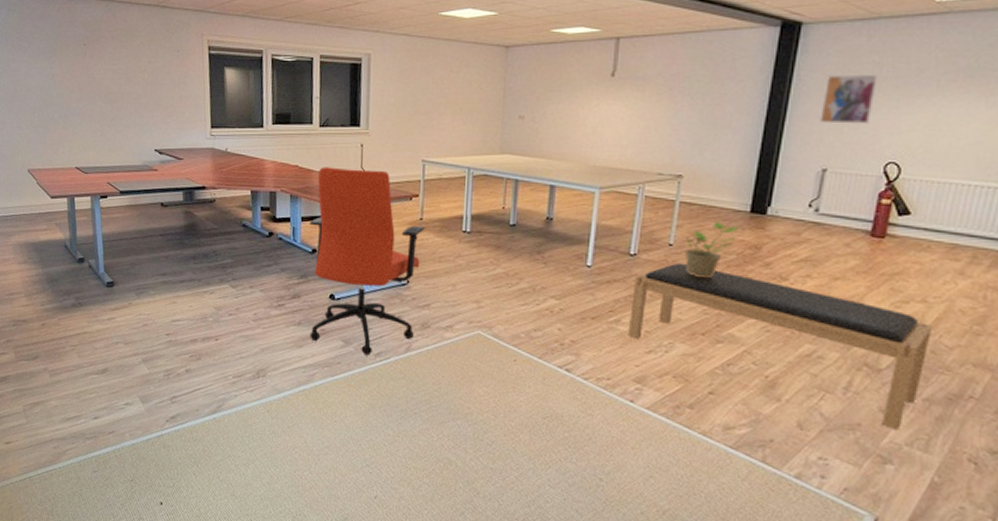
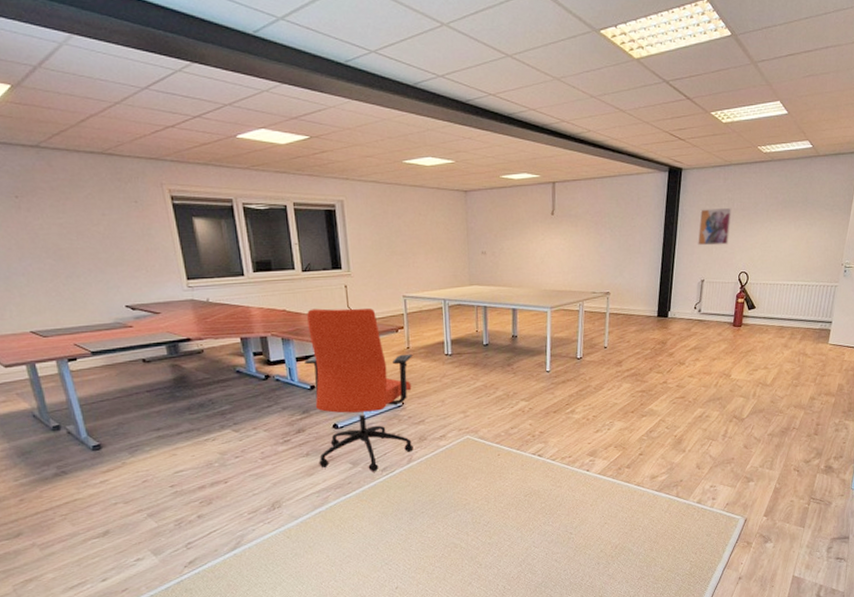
bench: present [627,262,933,430] -> none [580,360,772,458]
potted plant: present [684,222,738,279] -> none [615,326,650,370]

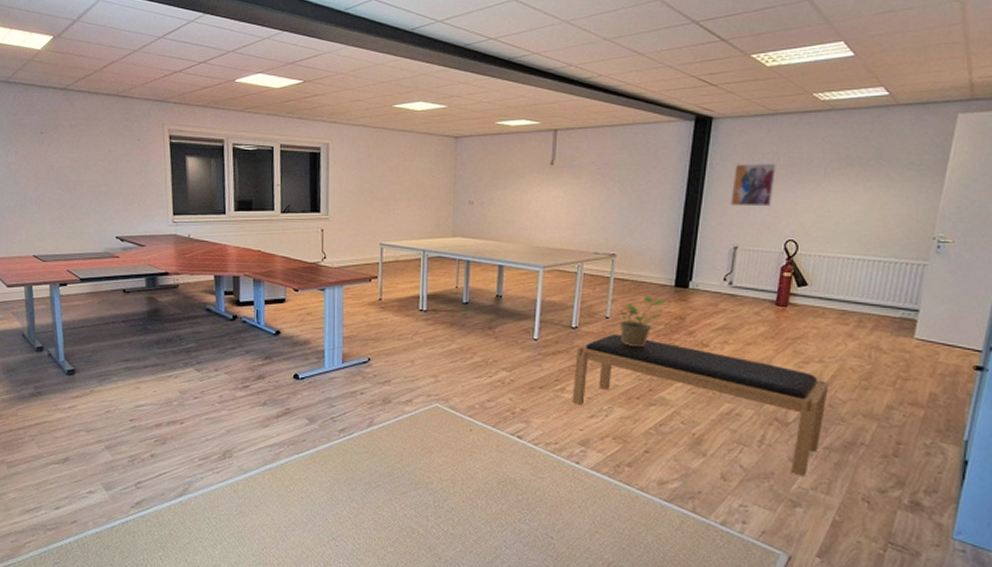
office chair: present [304,308,414,472] -> none [273,251,384,432]
bench: none [580,360,772,458] -> present [572,333,830,476]
potted plant: none [615,326,650,370] -> present [619,296,665,347]

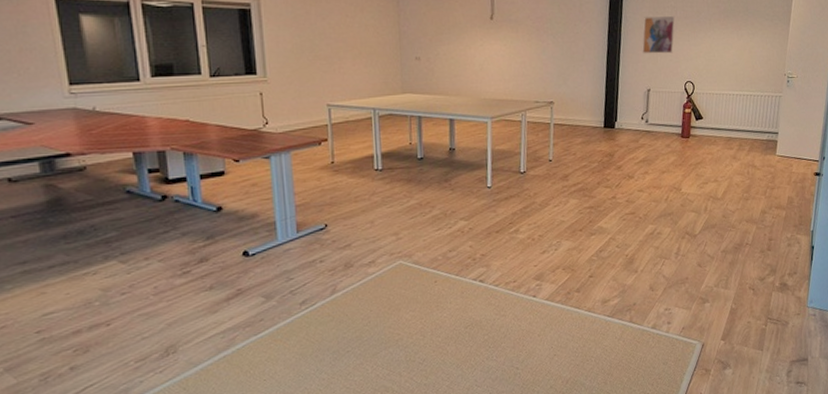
bench: present [572,333,830,476] -> none [525,174,723,277]
potted plant: present [619,296,665,347] -> none [560,138,597,185]

